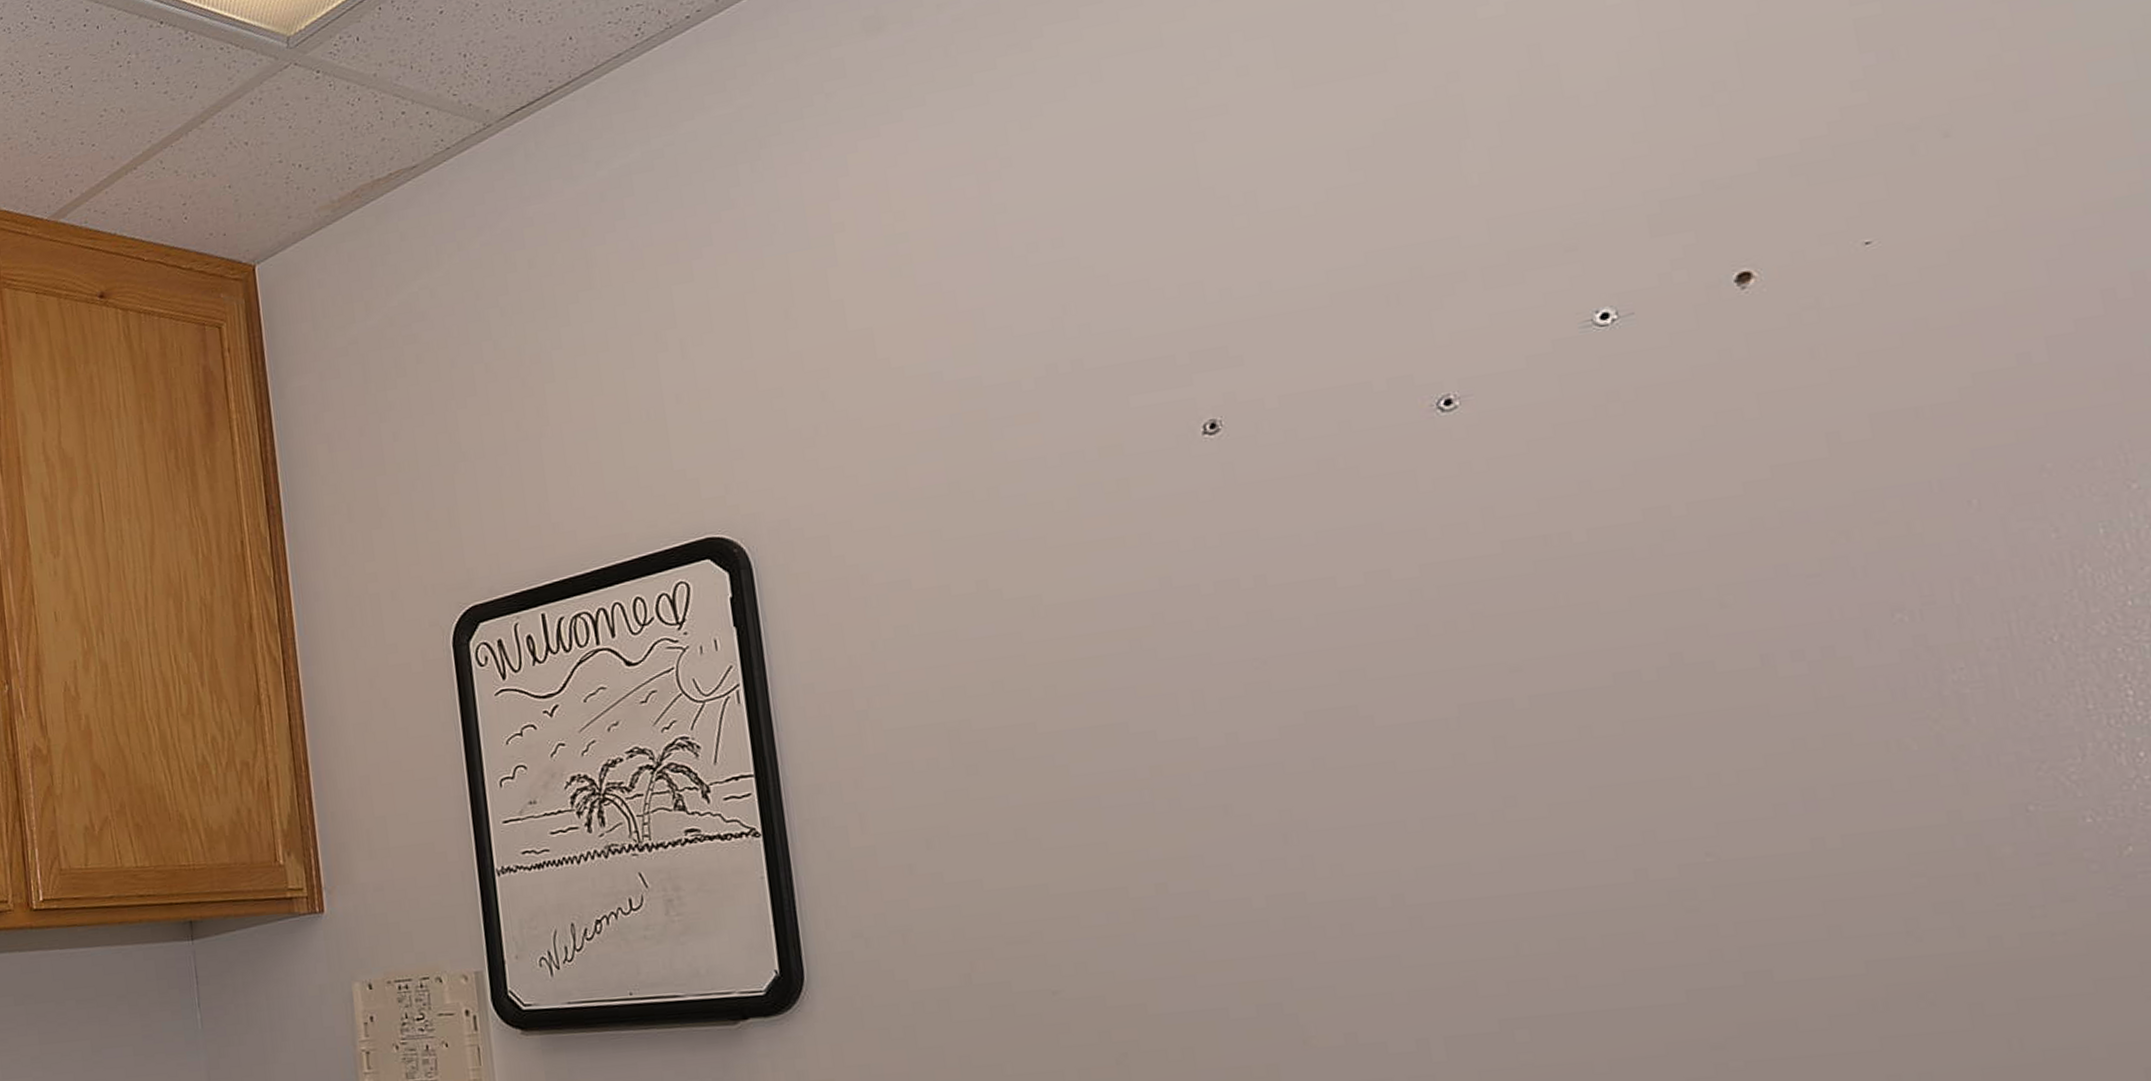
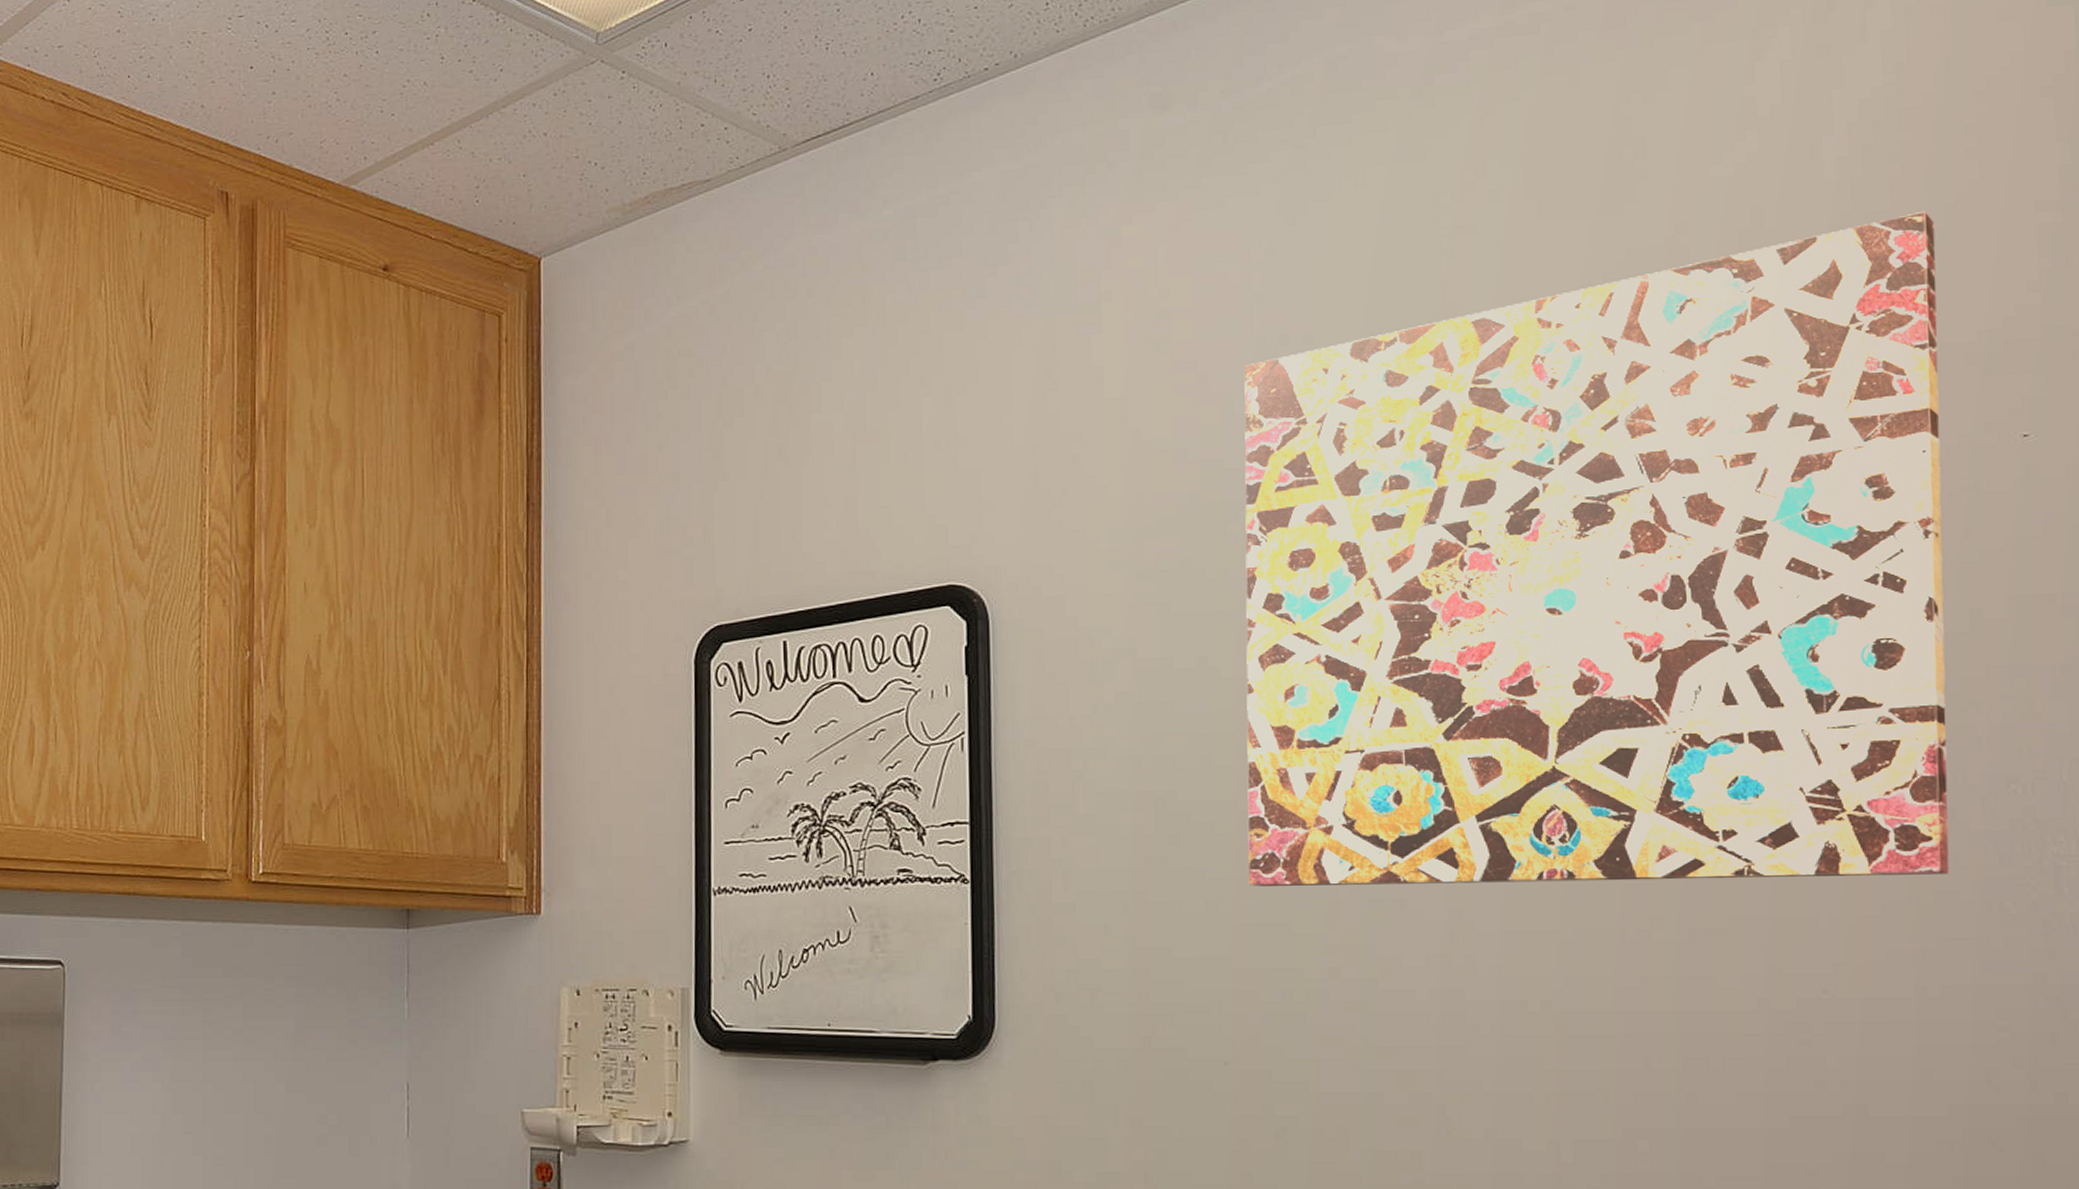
wall art: none [993,22,1836,809] -> present [1244,210,1950,886]

